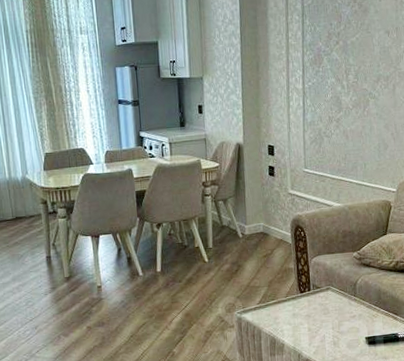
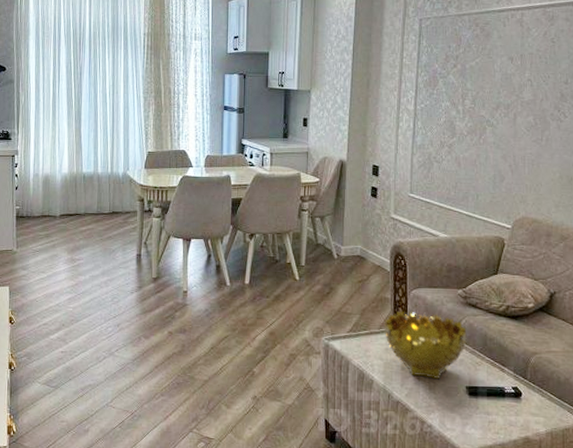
decorative bowl: none [290,276,364,335] -> present [385,311,467,379]

